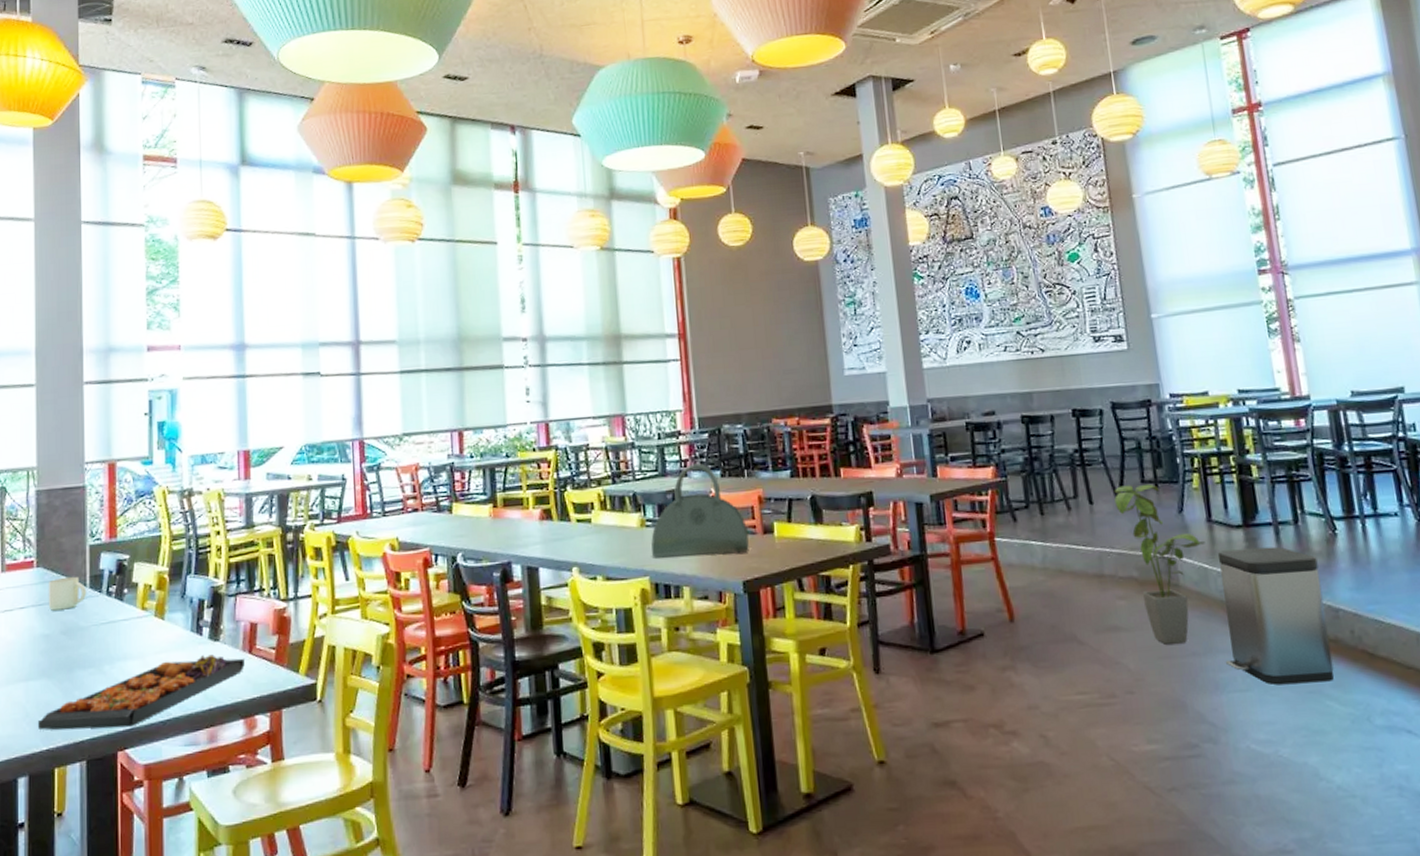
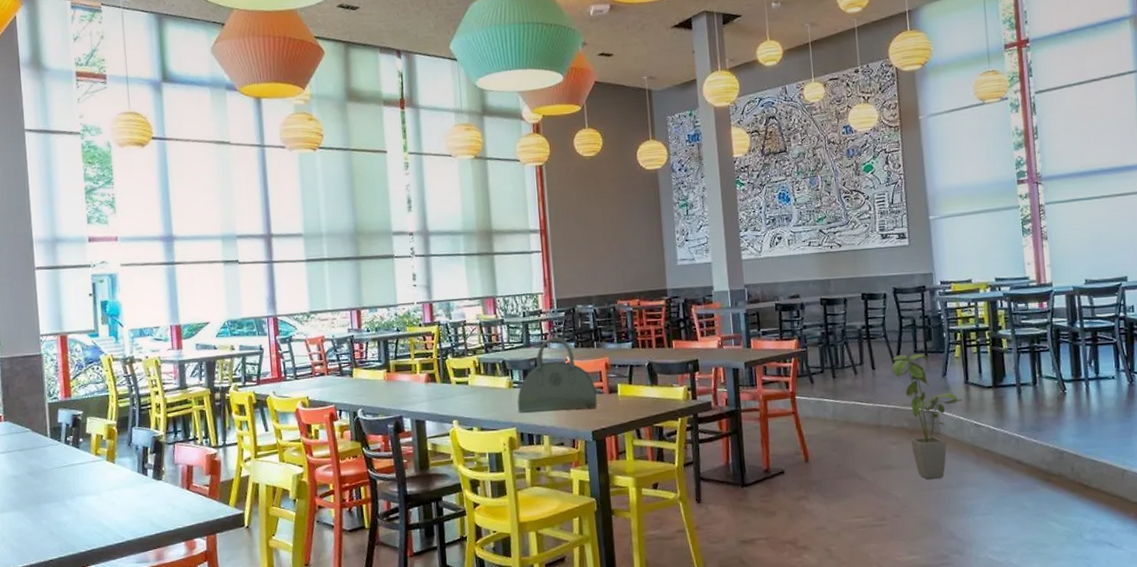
food tray: present [37,654,245,731] -> none [13,491,184,552]
mug: present [48,576,87,611] -> none [14,428,49,456]
pedal bin: present [1217,546,1334,685] -> none [971,403,1056,510]

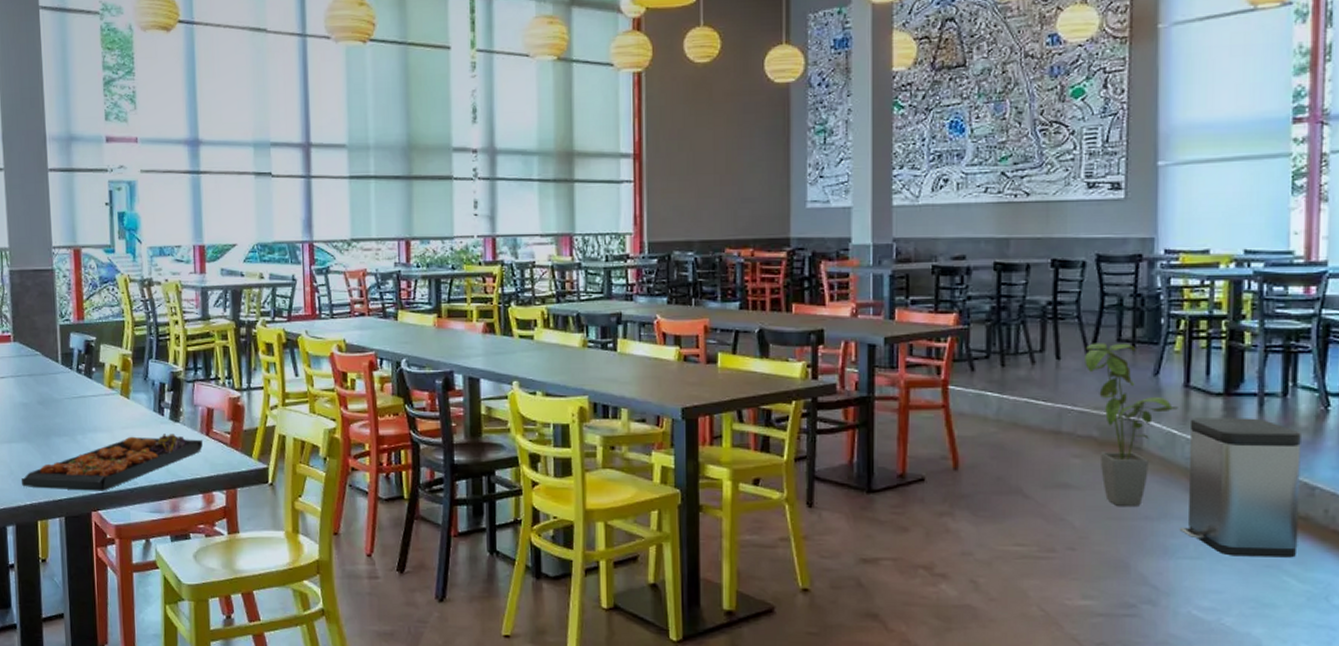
food tray: none [13,491,184,552] -> present [21,434,203,491]
handbag: present [517,336,597,413] -> none [592,289,691,380]
pedal bin: none [971,403,1056,510] -> present [1180,418,1301,558]

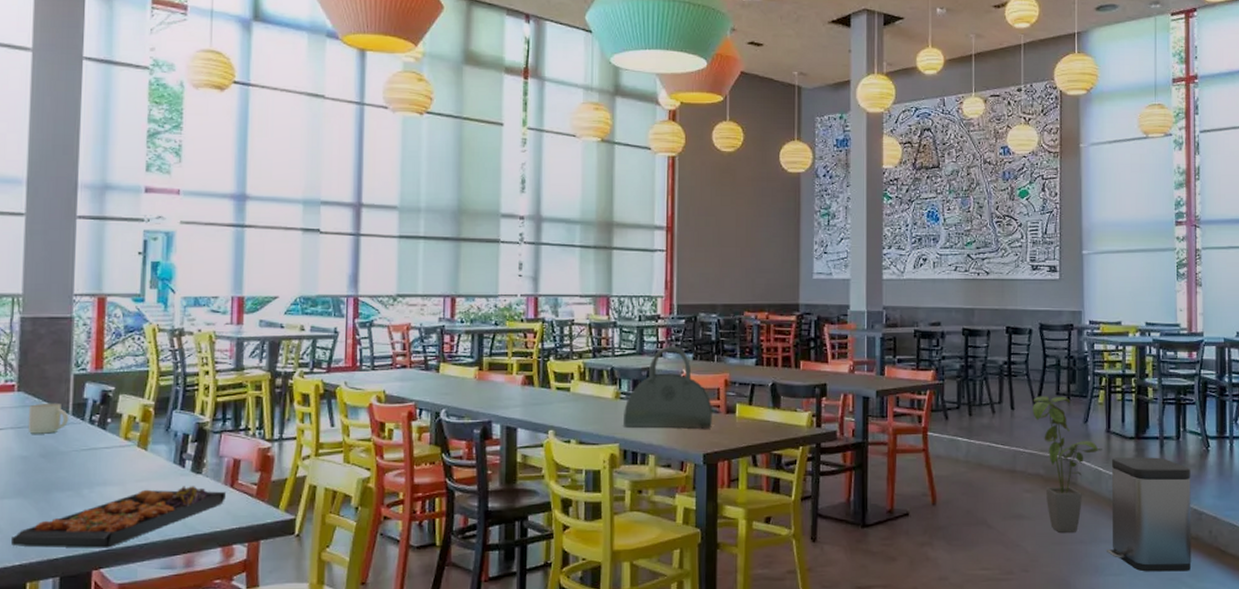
mug: none [24,352,60,382] -> present [28,403,69,434]
handbag: none [592,289,691,380] -> present [624,346,712,429]

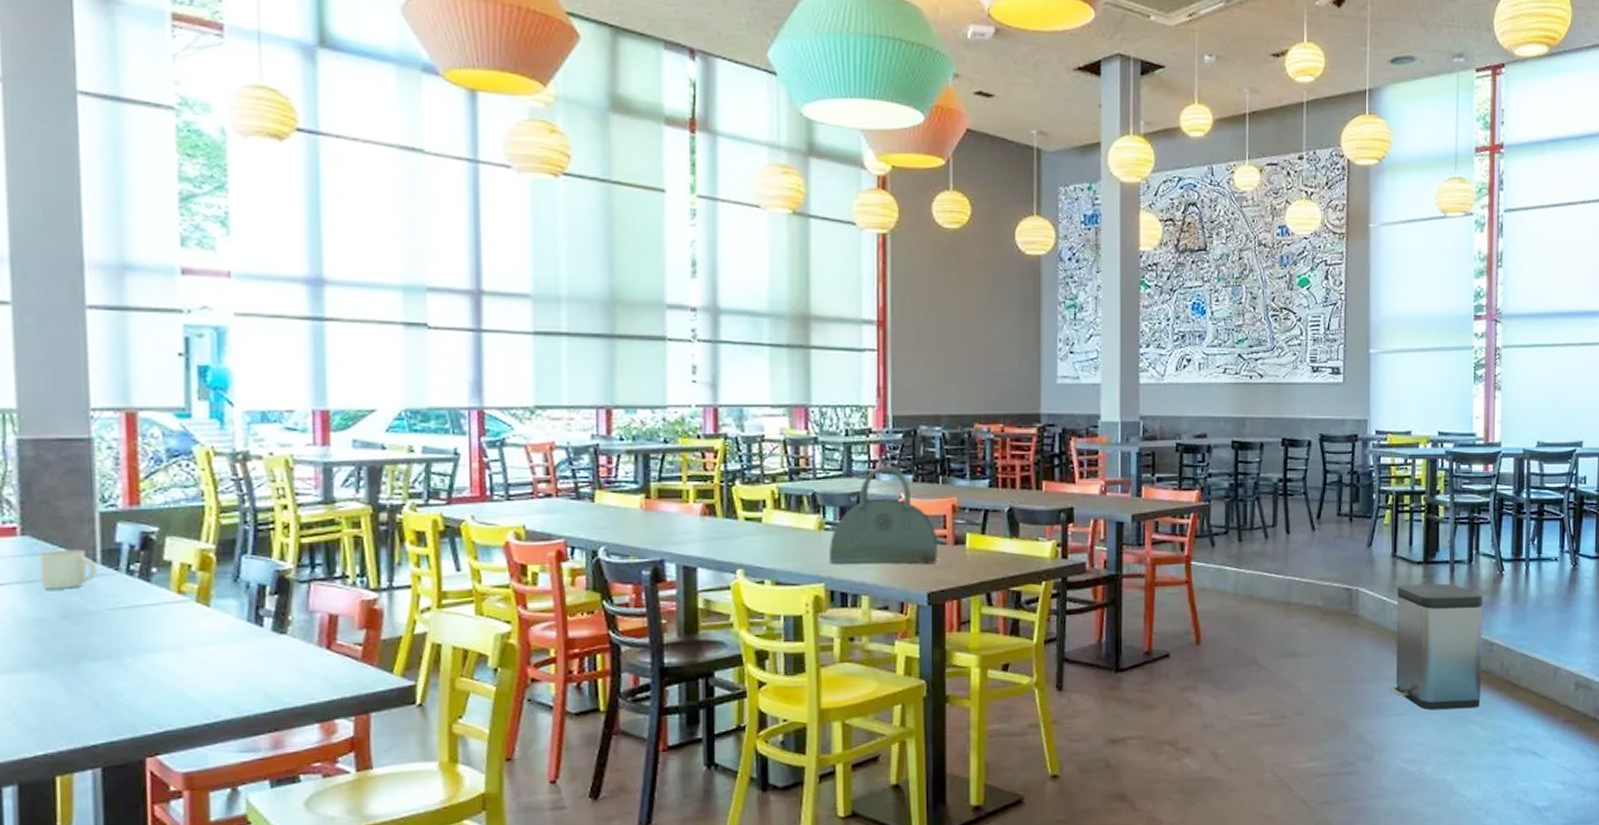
food tray: present [10,486,226,548] -> none [28,649,321,732]
house plant: present [1033,396,1102,533] -> none [1310,517,1387,670]

